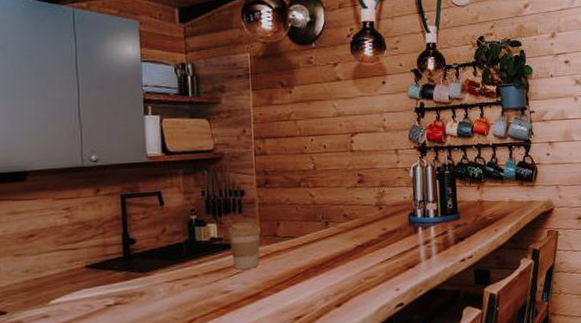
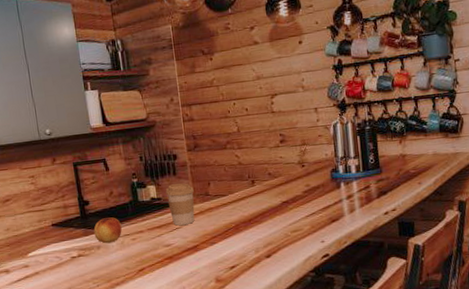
fruit: none [138,259,172,290] -> present [93,217,122,244]

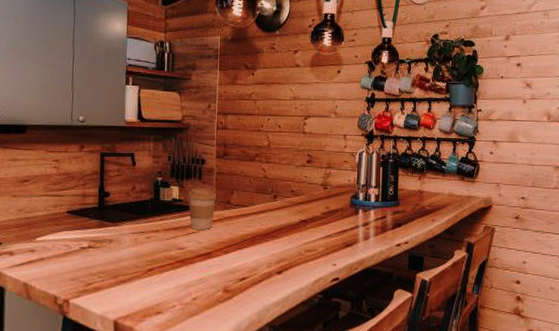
fruit: present [93,217,122,244] -> none [109,212,138,239]

